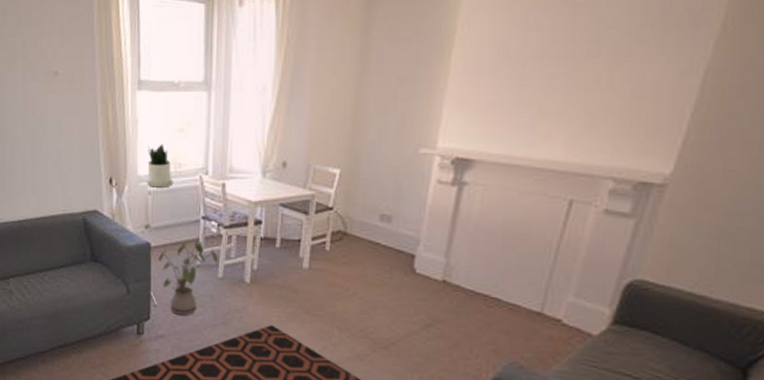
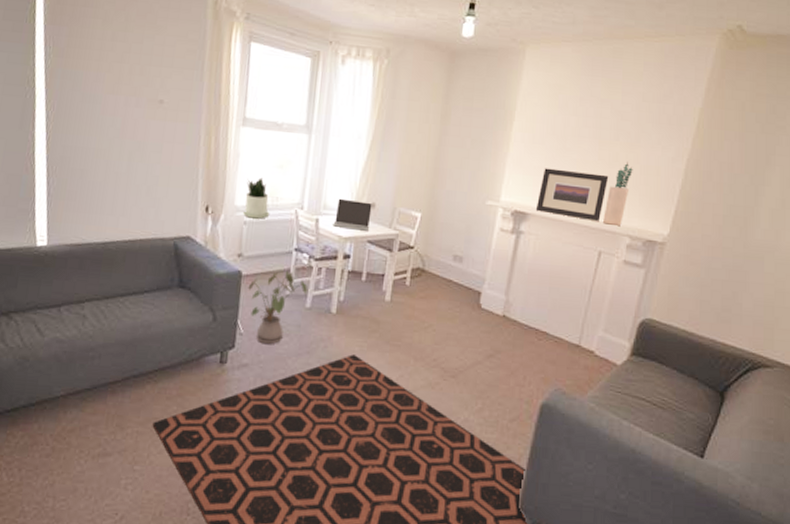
laptop: none [241,159,283,193] -> present [333,198,372,231]
picture frame: none [483,102,585,163] -> present [535,168,609,221]
vase: none [576,84,621,168] -> present [603,162,633,227]

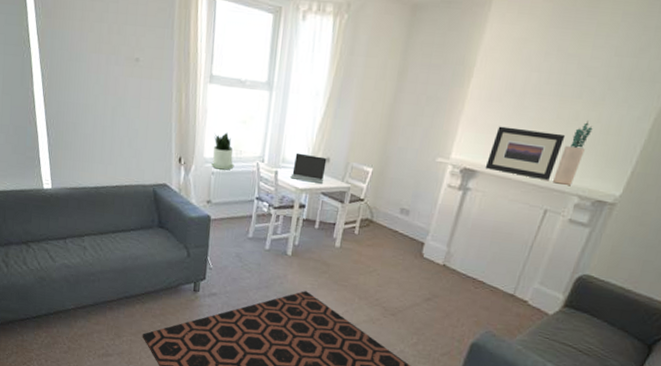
house plant: present [248,270,307,345] -> none [216,216,267,279]

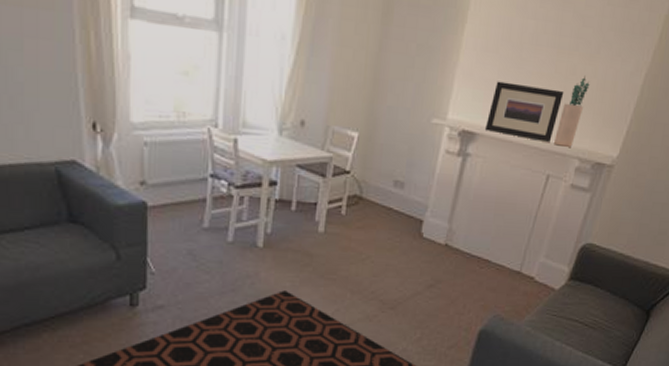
planter: present [211,132,235,170] -> none [142,87,176,139]
laptop: present [290,153,327,184] -> none [255,114,301,153]

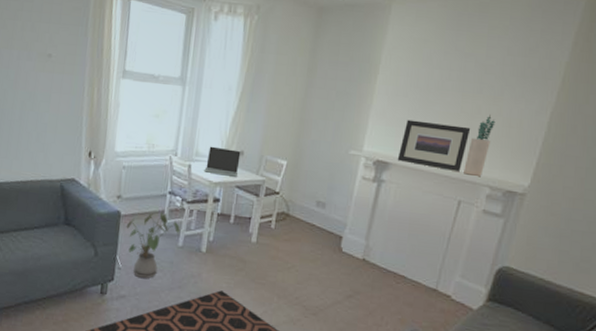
house plant: none [156,200,228,284] -> present [126,212,180,279]
laptop: none [255,114,301,153] -> present [204,146,241,177]

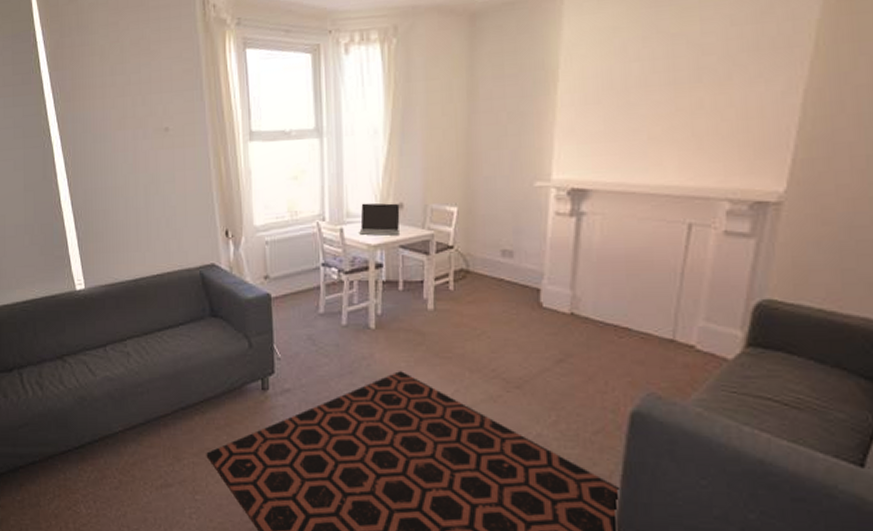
house plant: present [126,212,180,279] -> none [279,288,341,368]
picture frame: present [397,119,471,171] -> none [598,128,693,188]
vase: present [464,115,496,177] -> none [690,107,726,190]

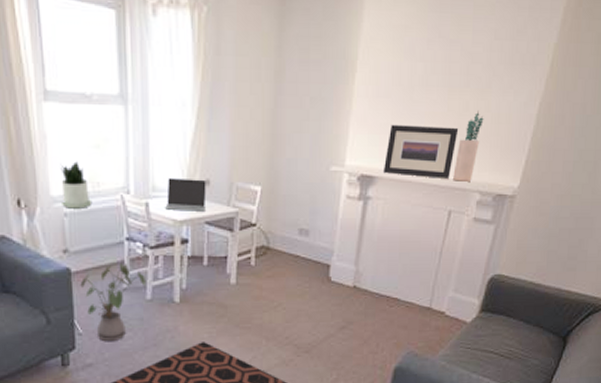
planter: none [262,193,291,237] -> present [60,161,93,209]
house plant: none [279,288,341,368] -> present [80,262,146,342]
picture frame: none [598,128,693,188] -> present [383,124,459,178]
vase: none [690,107,726,190] -> present [453,111,484,183]

